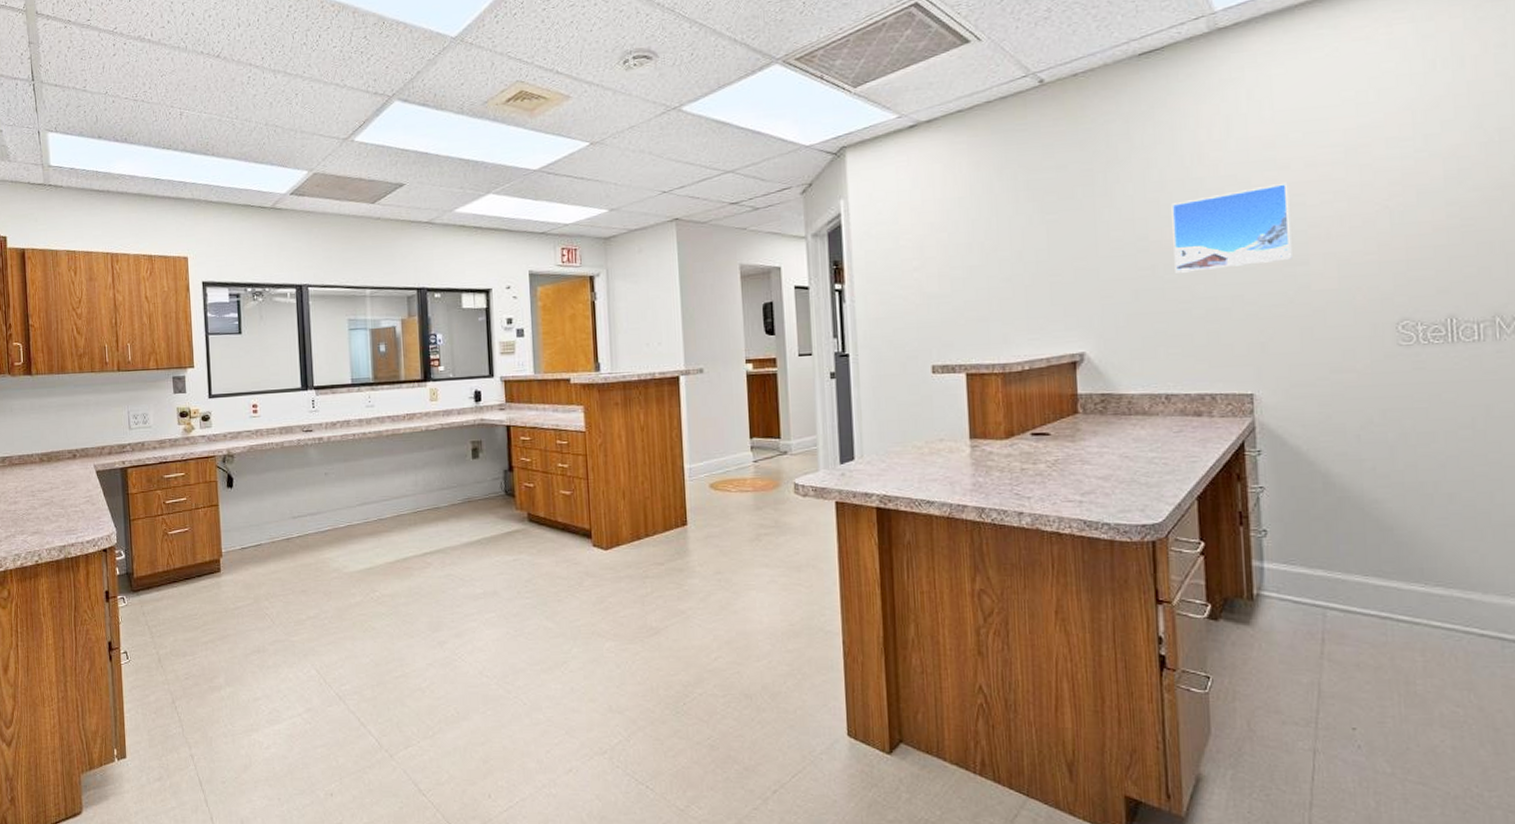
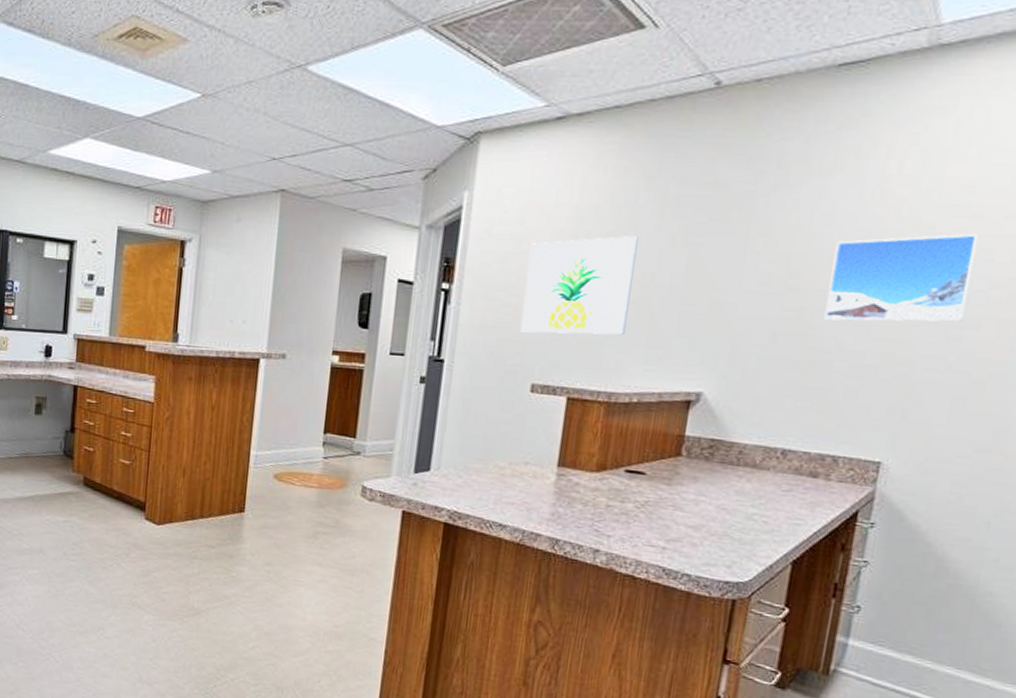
wall art: none [907,221,1006,320] -> present [520,236,639,335]

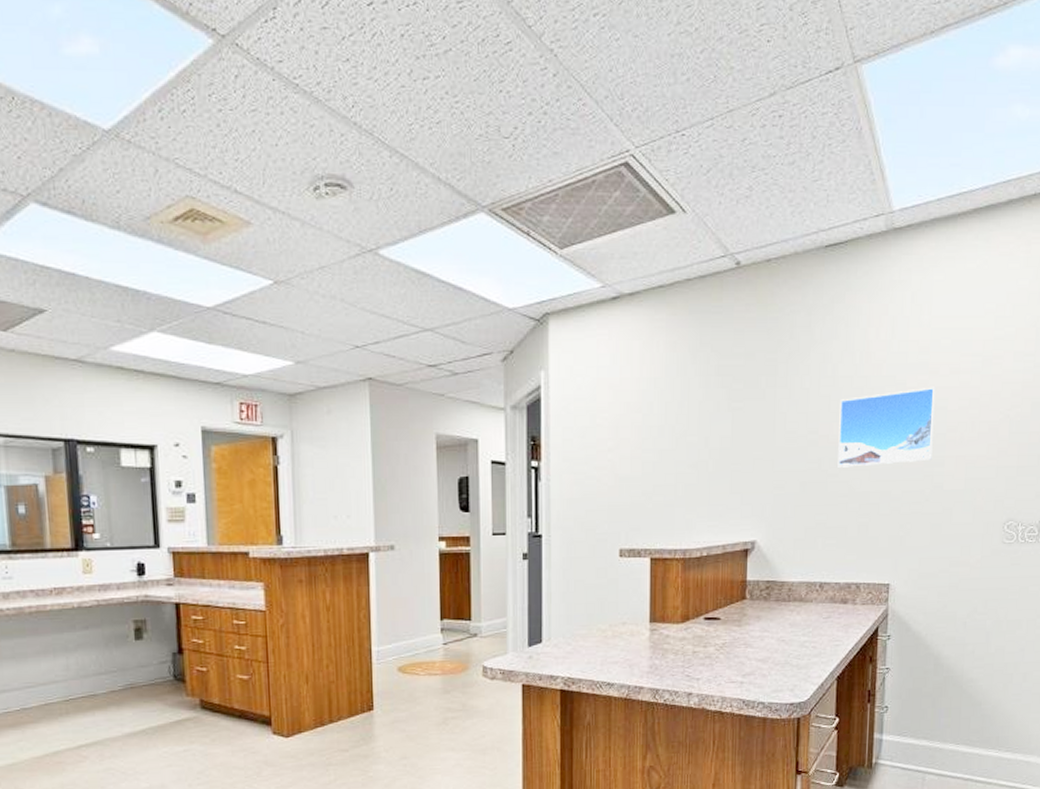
wall art: present [520,236,639,335] -> none [603,405,691,502]

